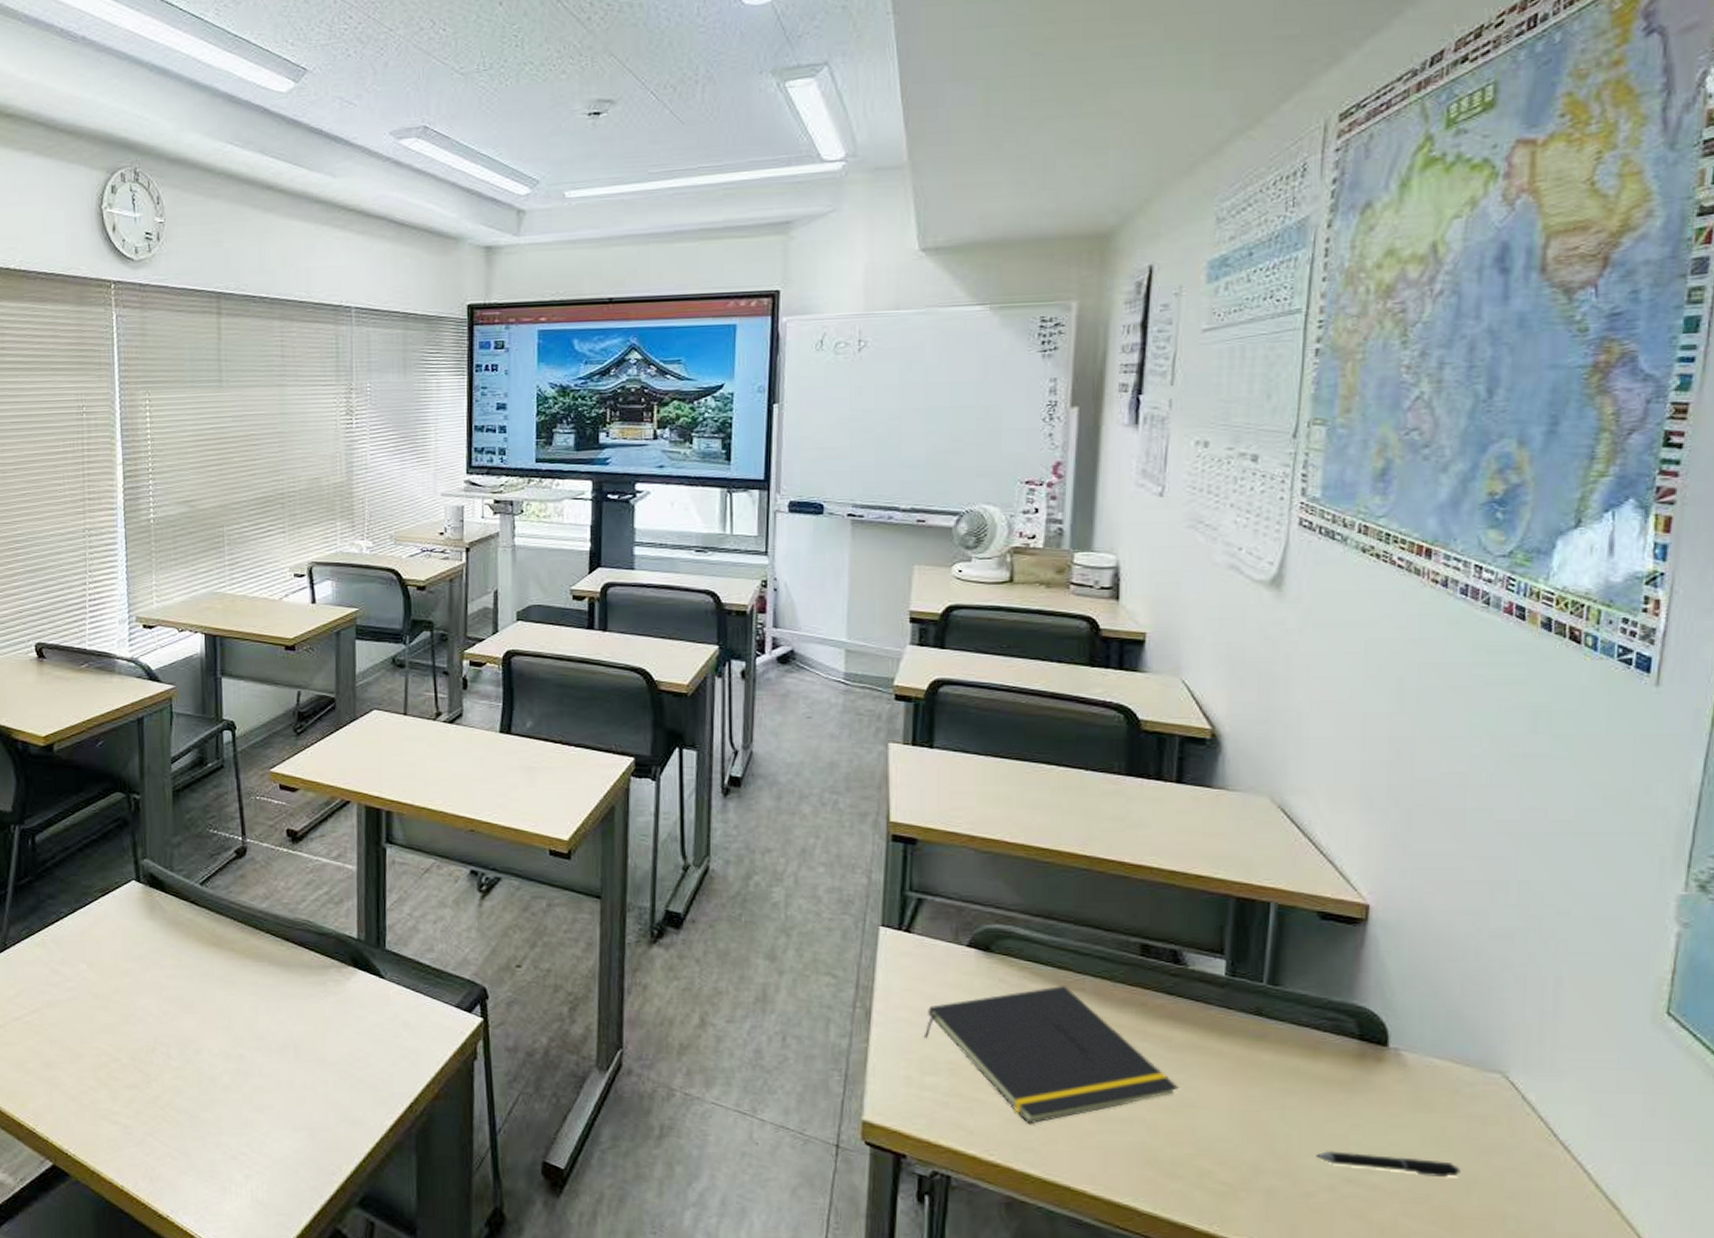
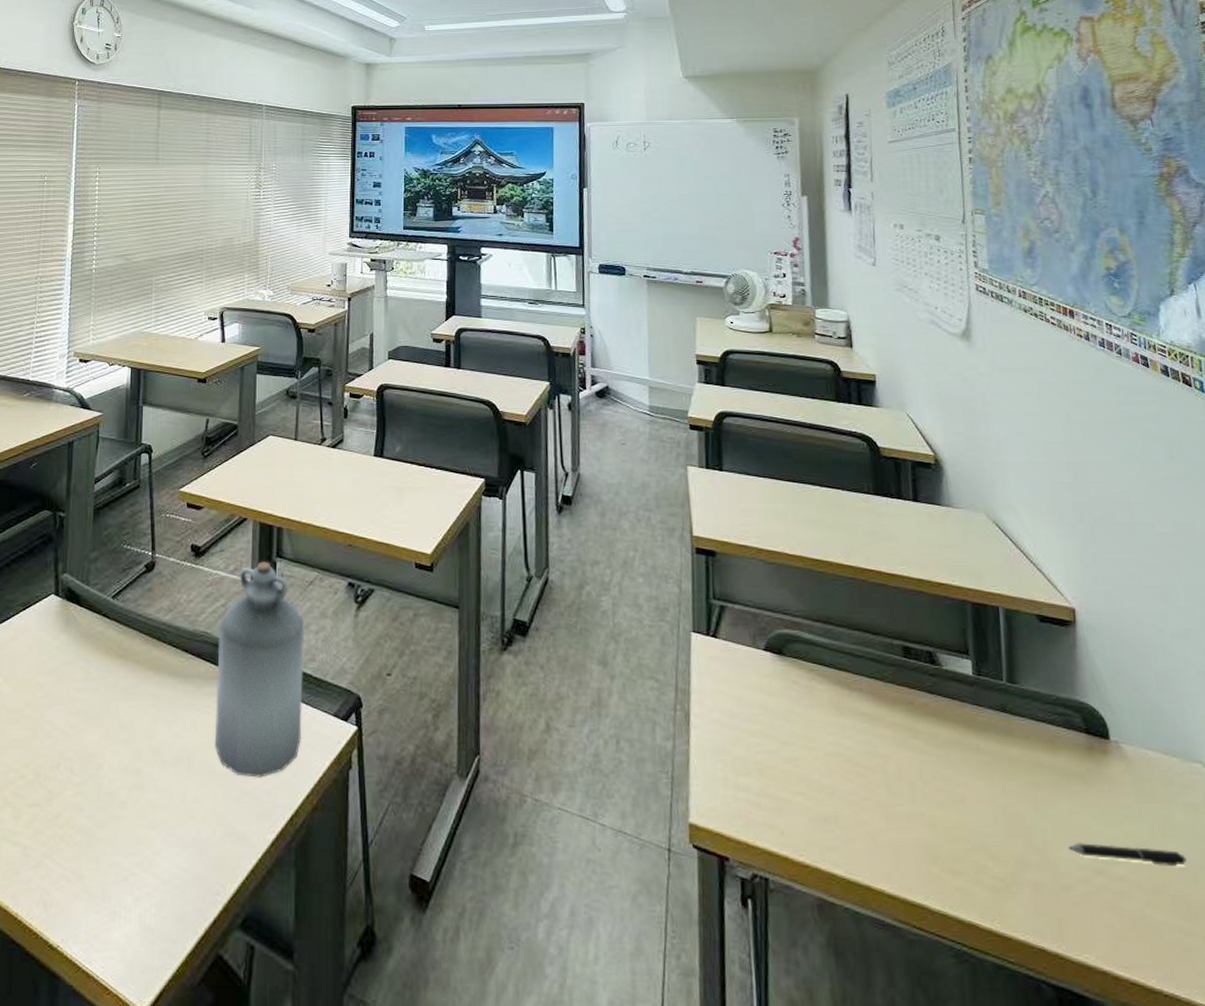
bottle: none [322,847,421,1066] -> present [214,561,305,778]
notepad: present [923,985,1178,1125] -> none [734,685,948,823]

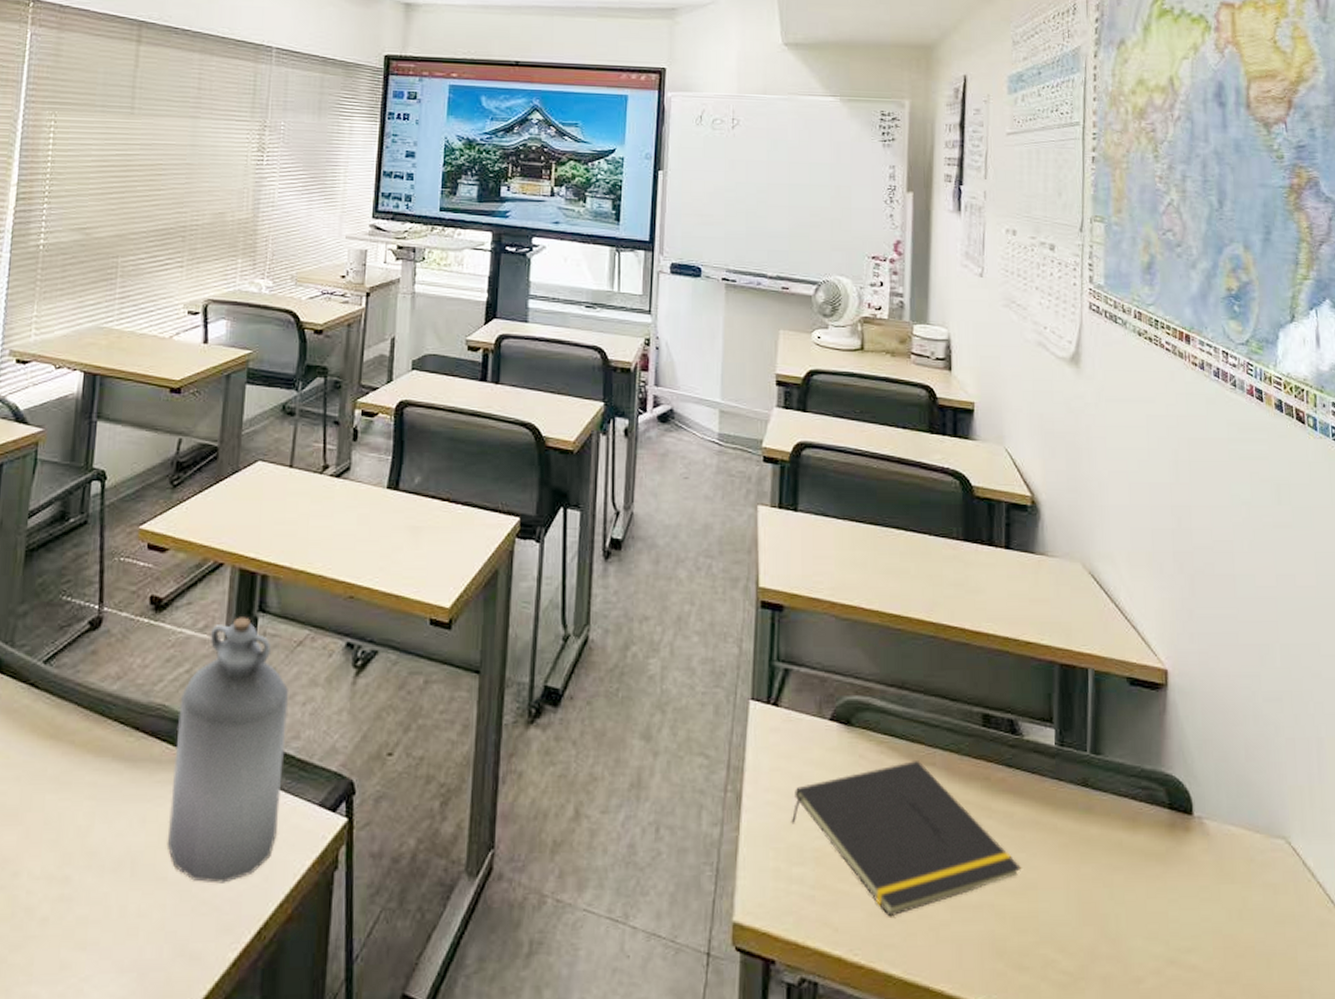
notepad: none [734,685,948,823] -> present [791,759,1021,917]
pen: present [1068,842,1187,867] -> none [1141,929,1262,954]

